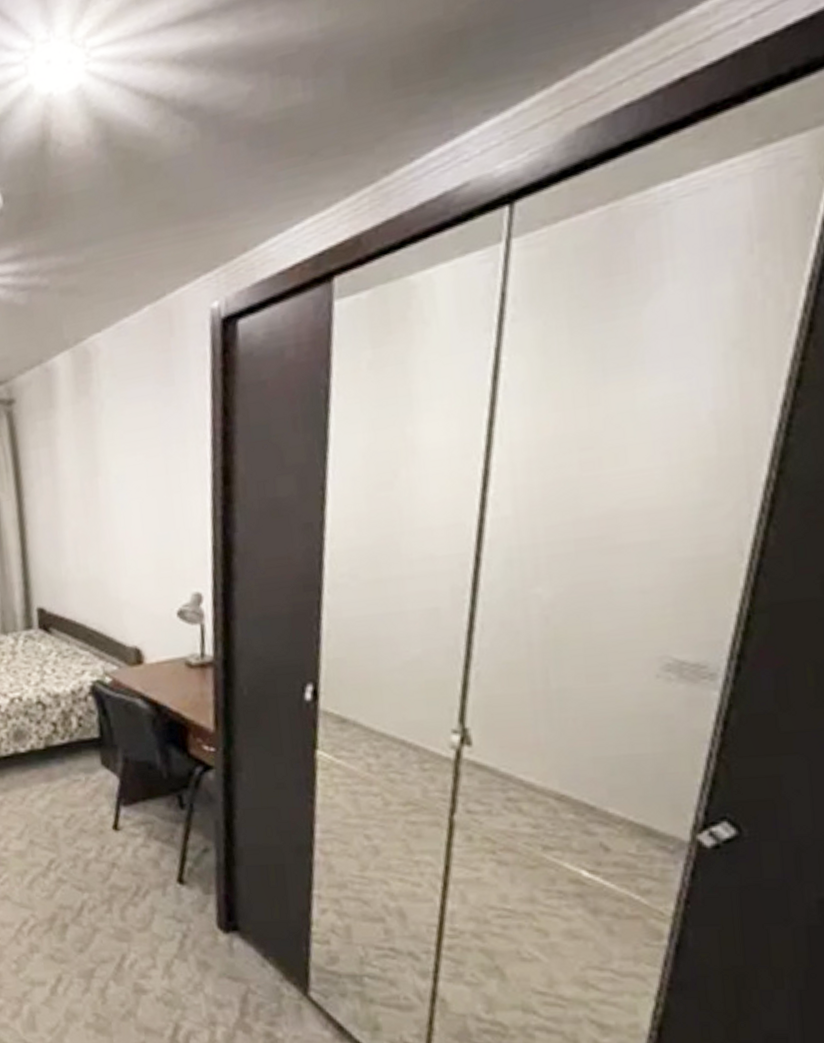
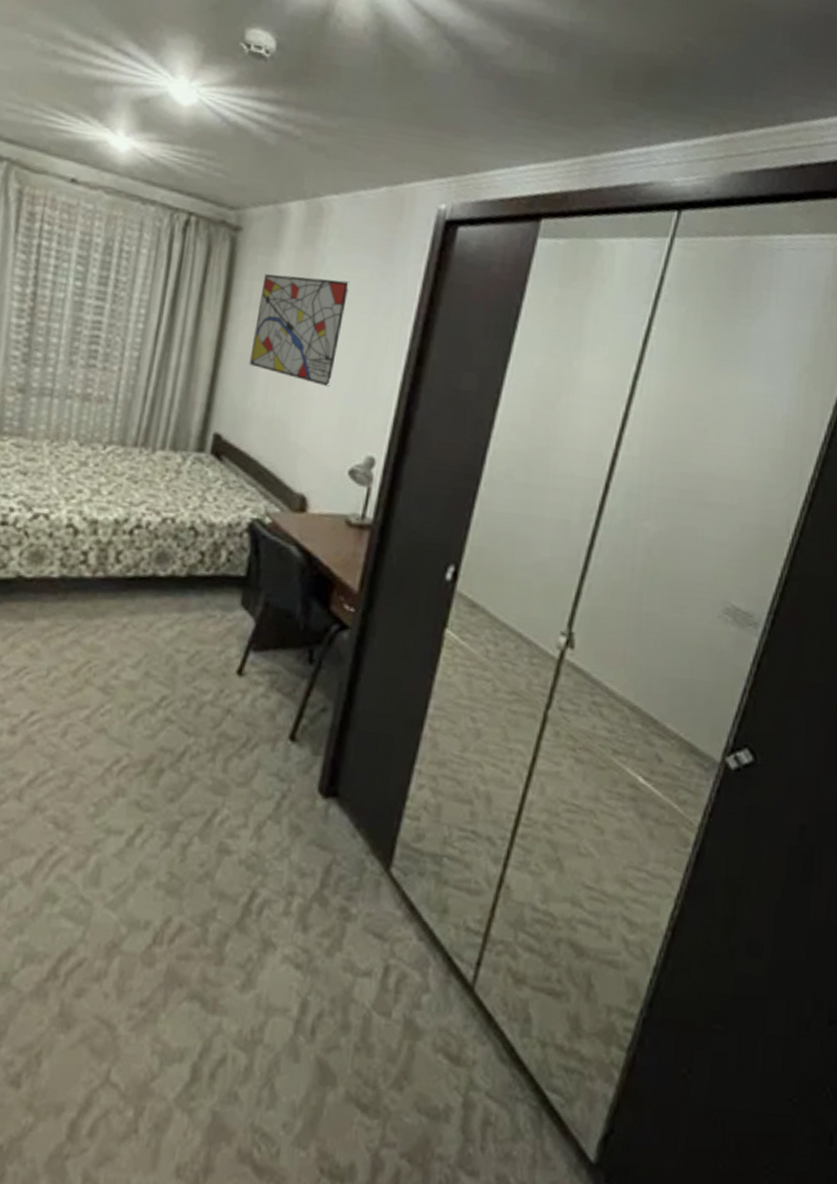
wall art: none [47,419,138,535] -> present [249,274,349,388]

